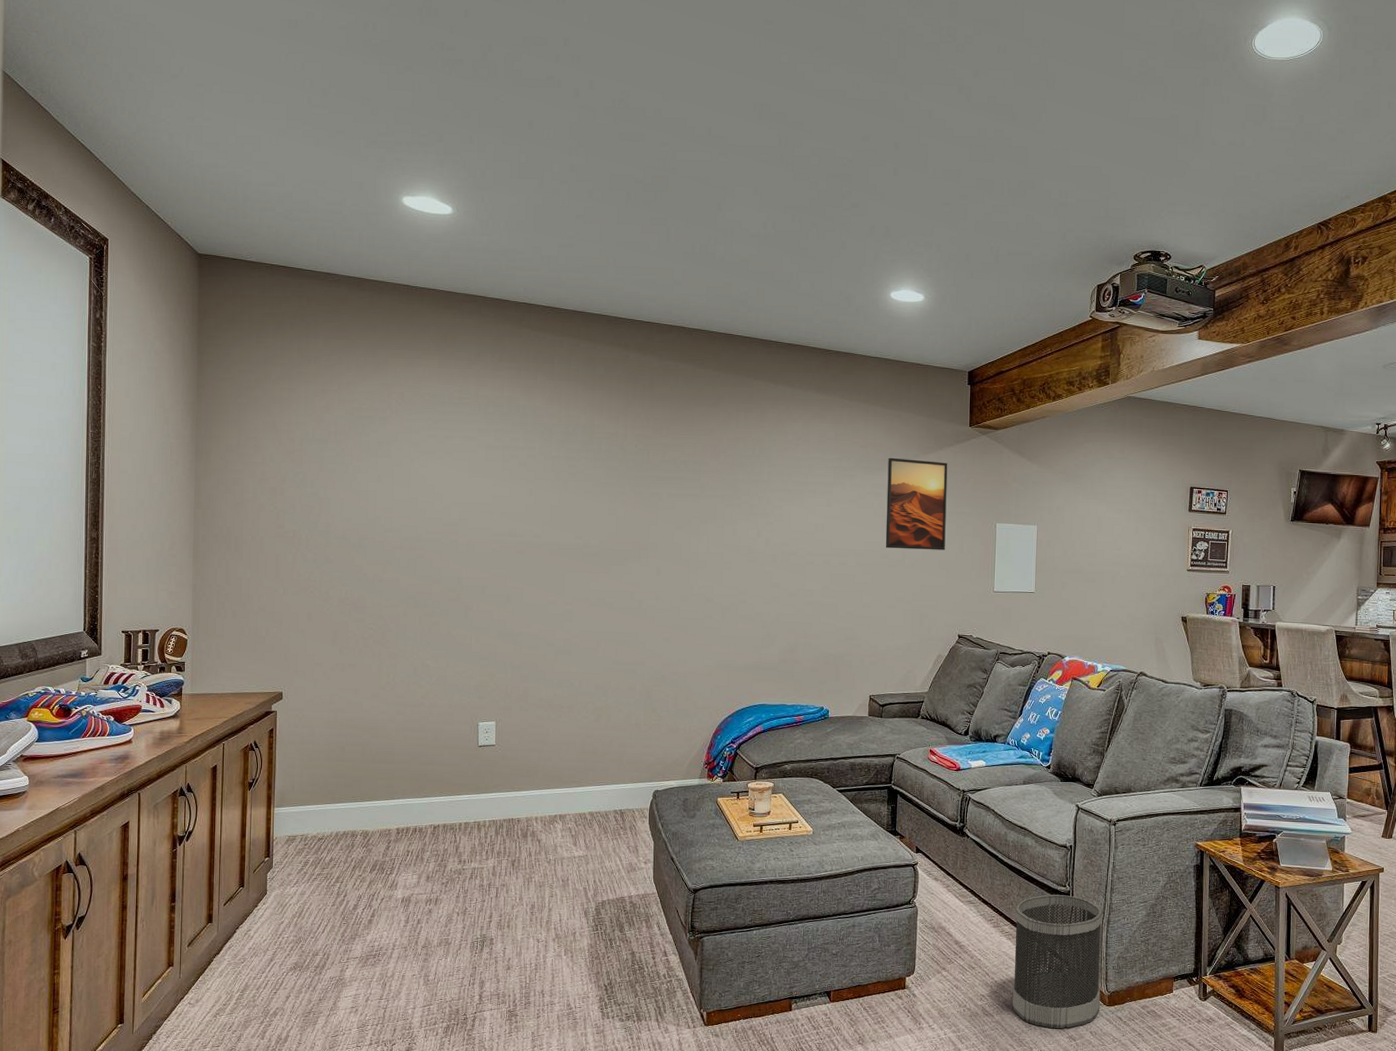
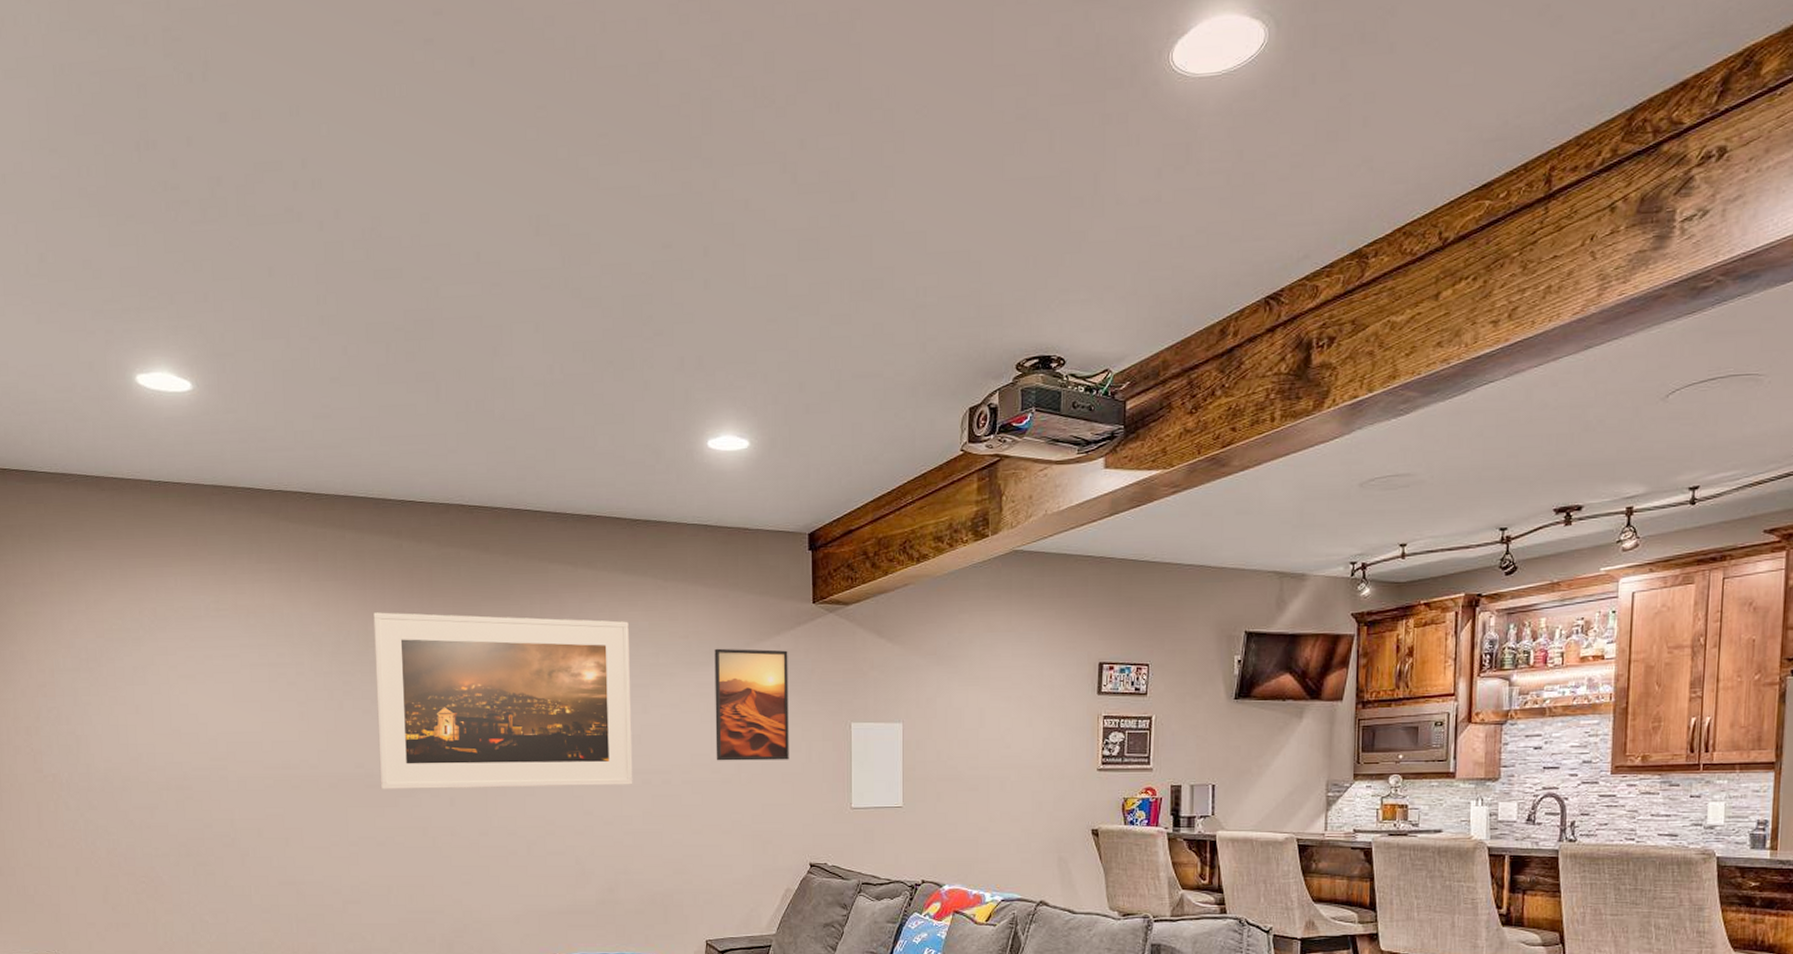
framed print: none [596,409,818,564] -> present [373,612,633,789]

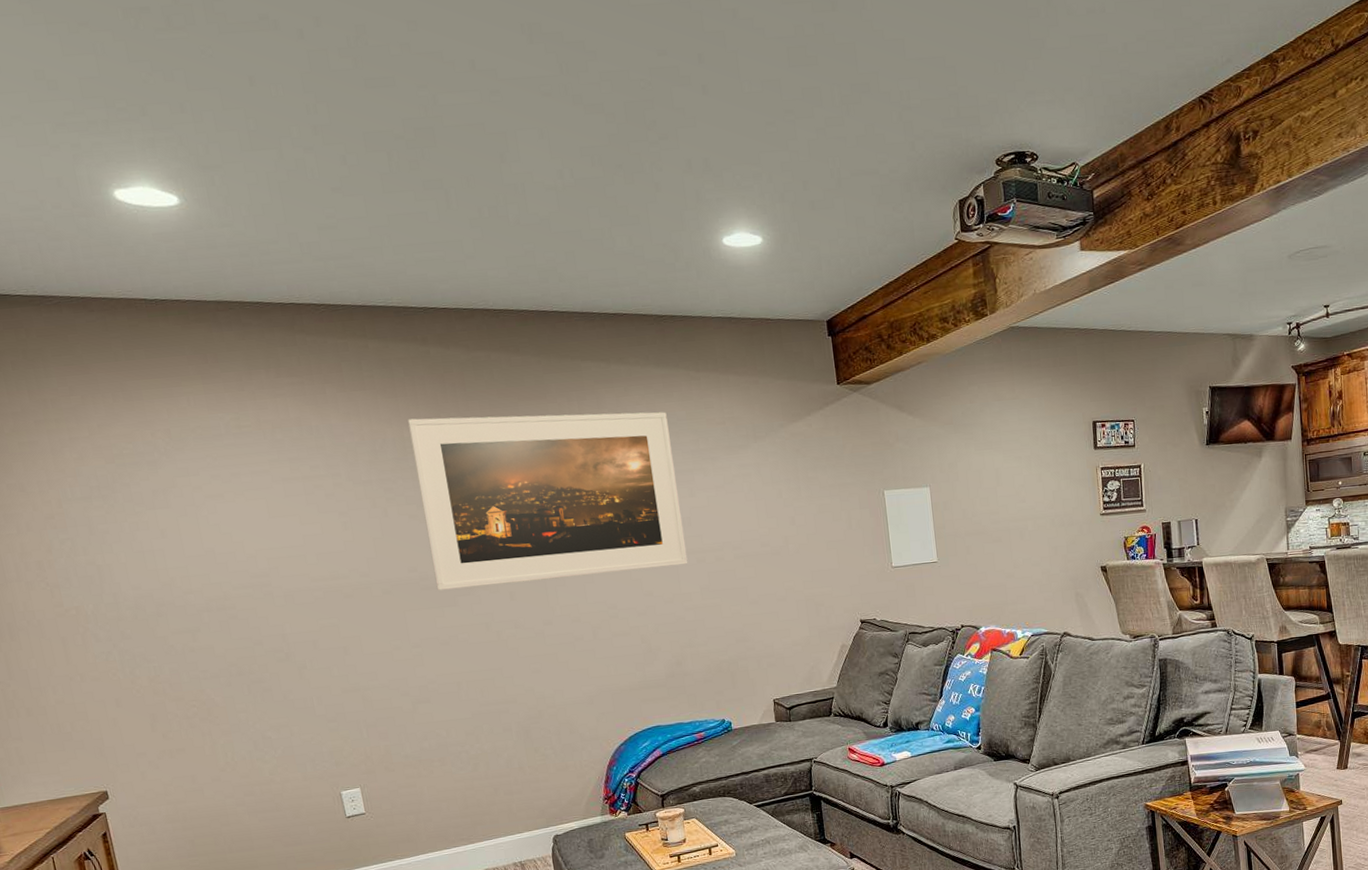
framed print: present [714,648,789,761] -> none [751,429,831,535]

